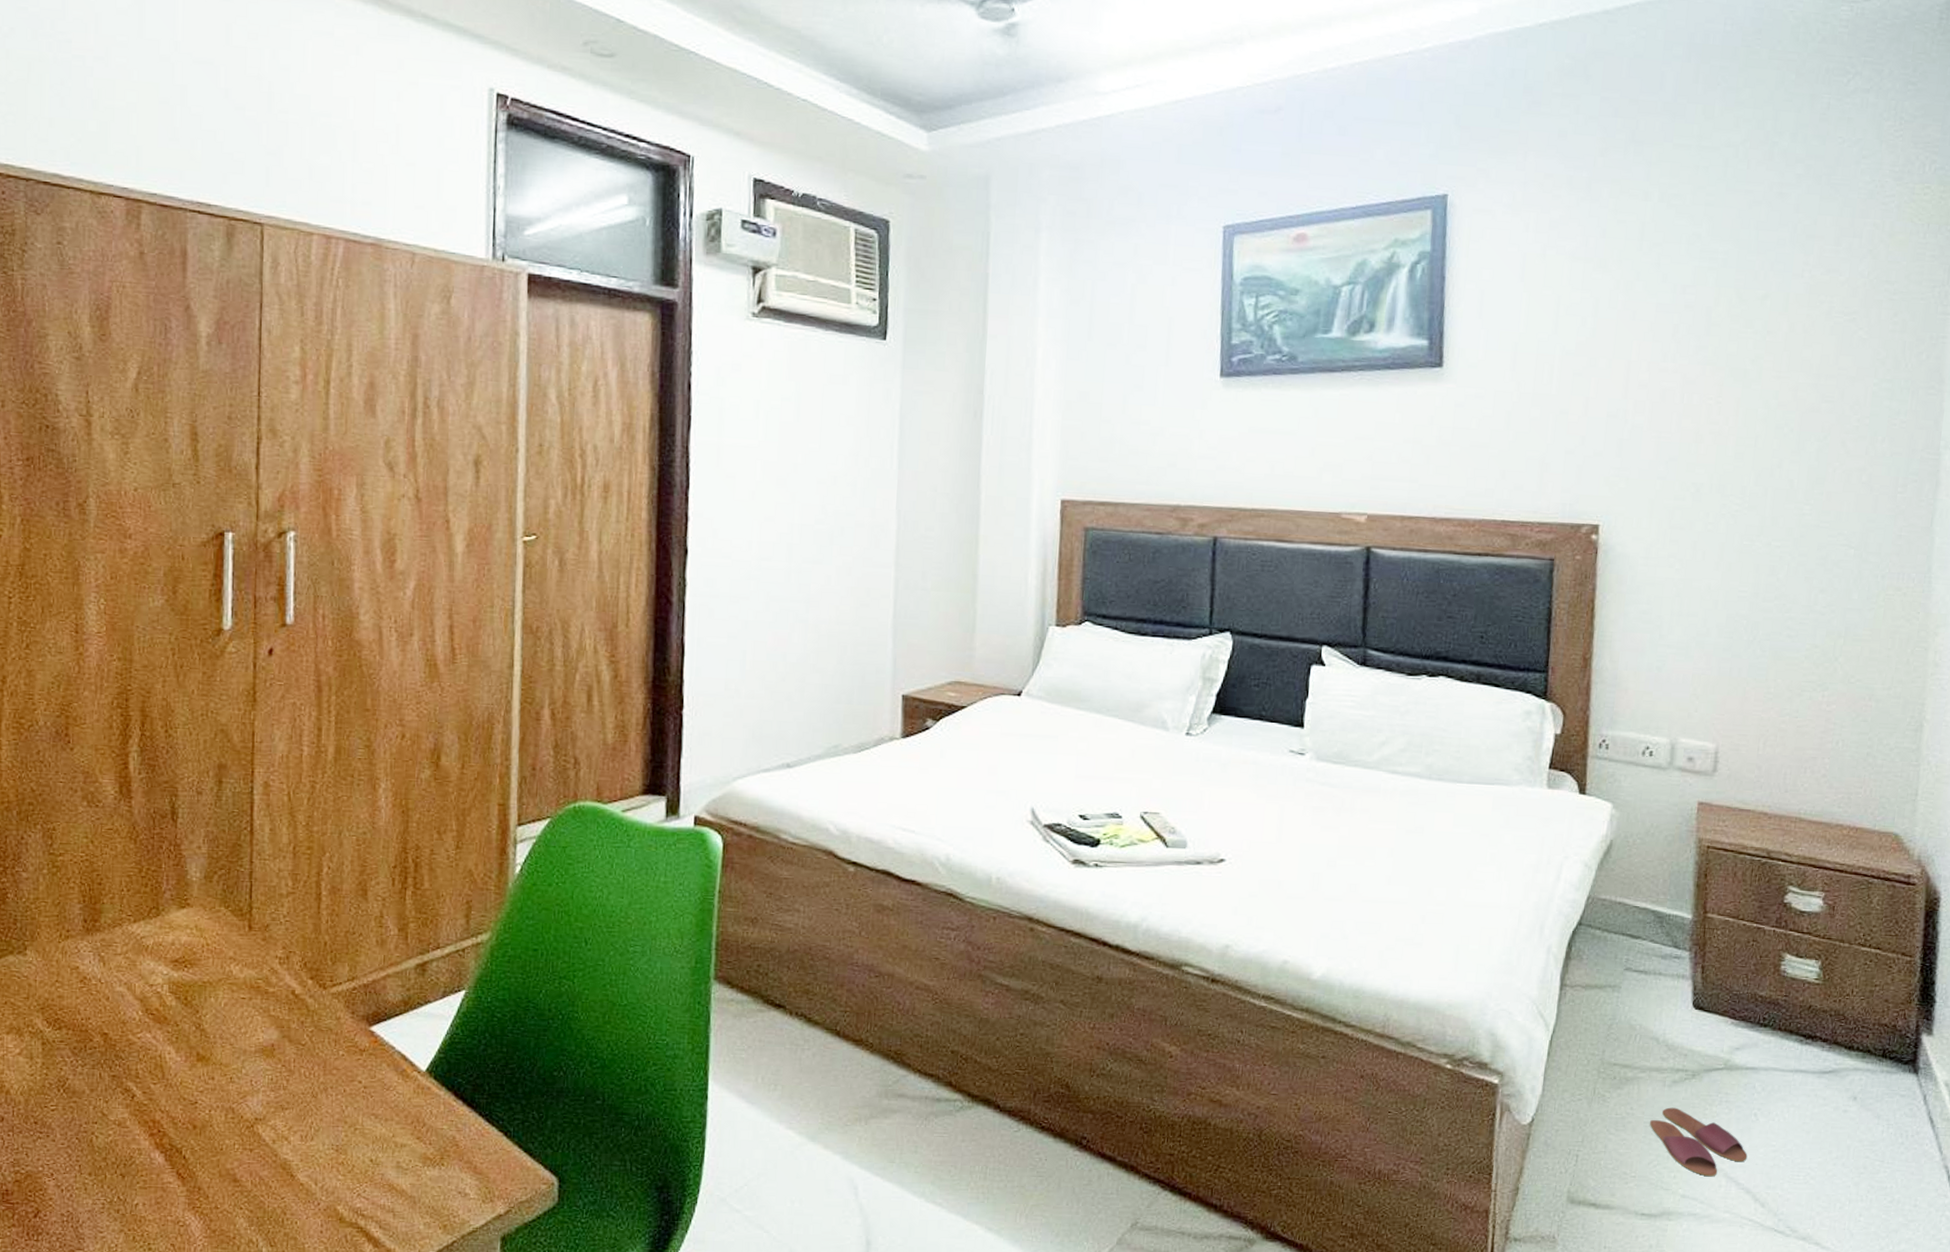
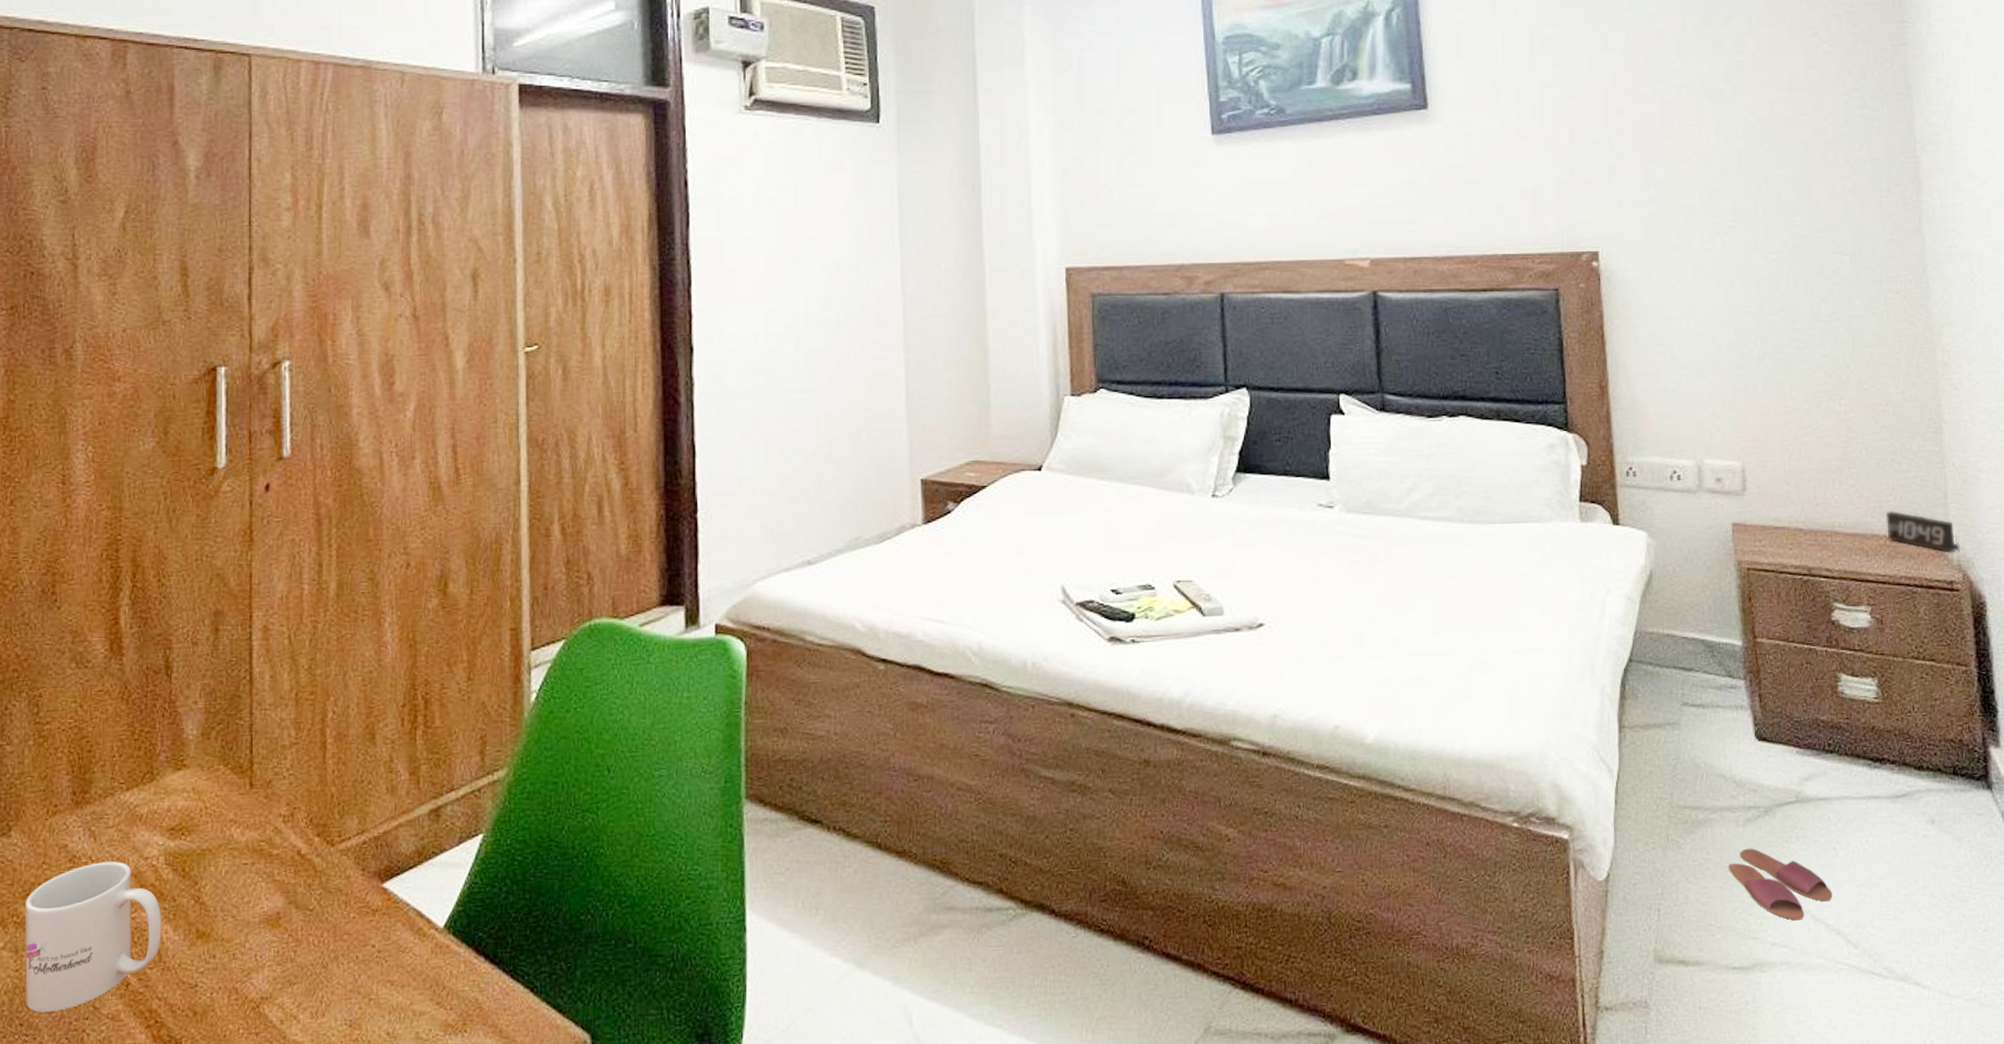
mug: none [39,985,166,1114] -> present [25,861,162,1013]
alarm clock: none [1852,802,1921,848] -> present [1885,510,1958,553]

